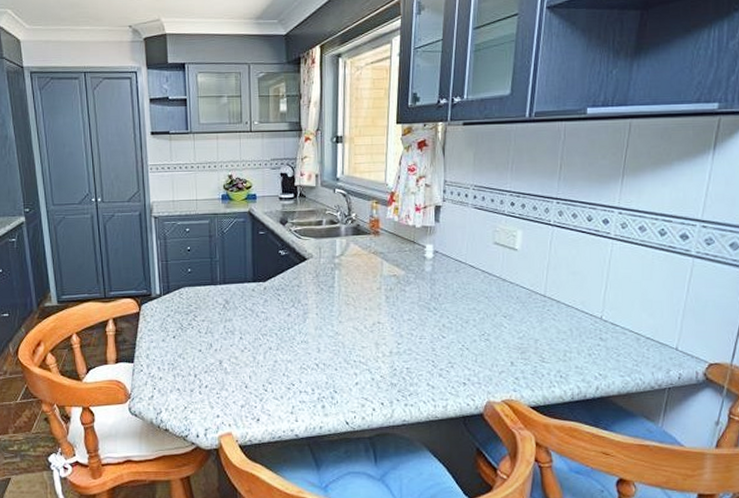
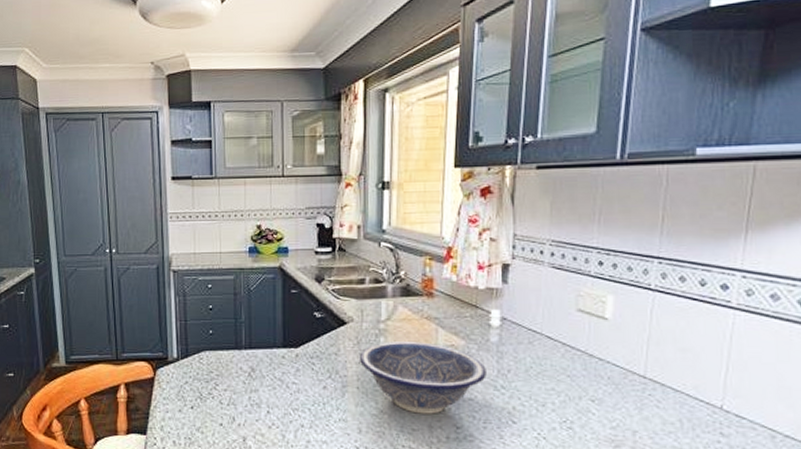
decorative bowl: none [318,273,422,334] -> present [360,341,486,414]

